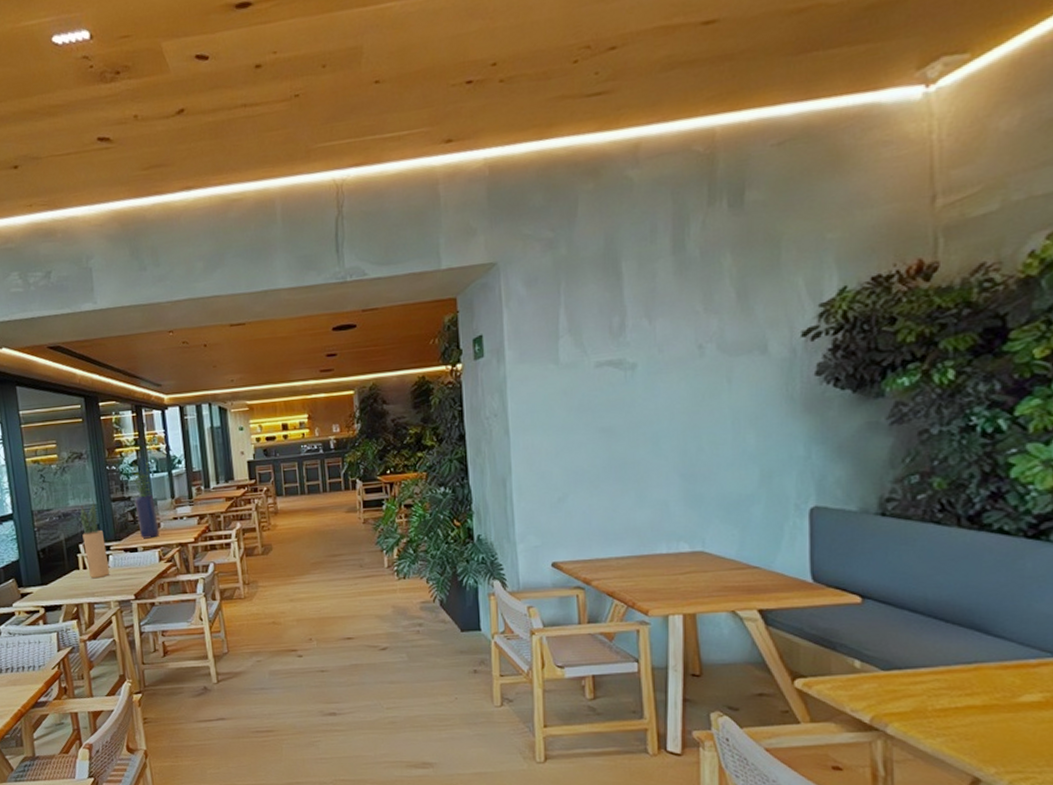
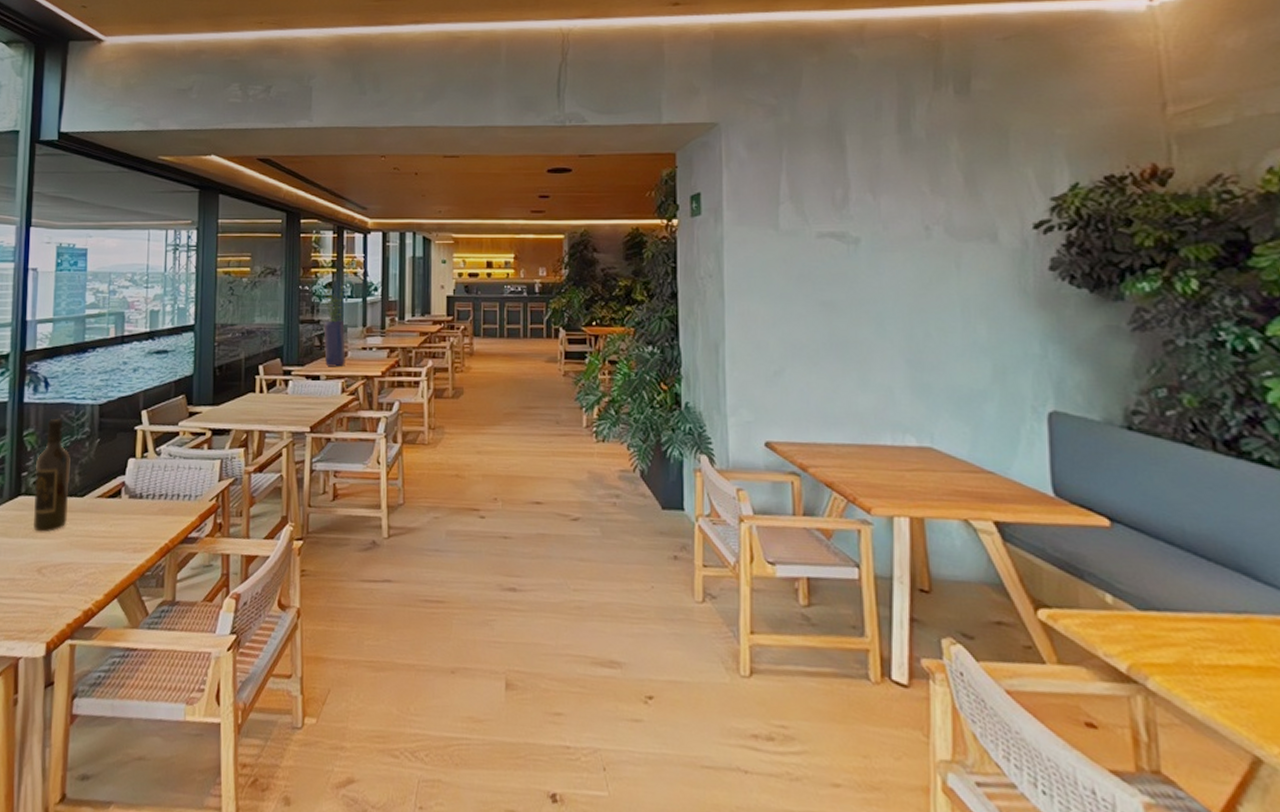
vase: present [80,500,110,579] -> none [264,320,288,405]

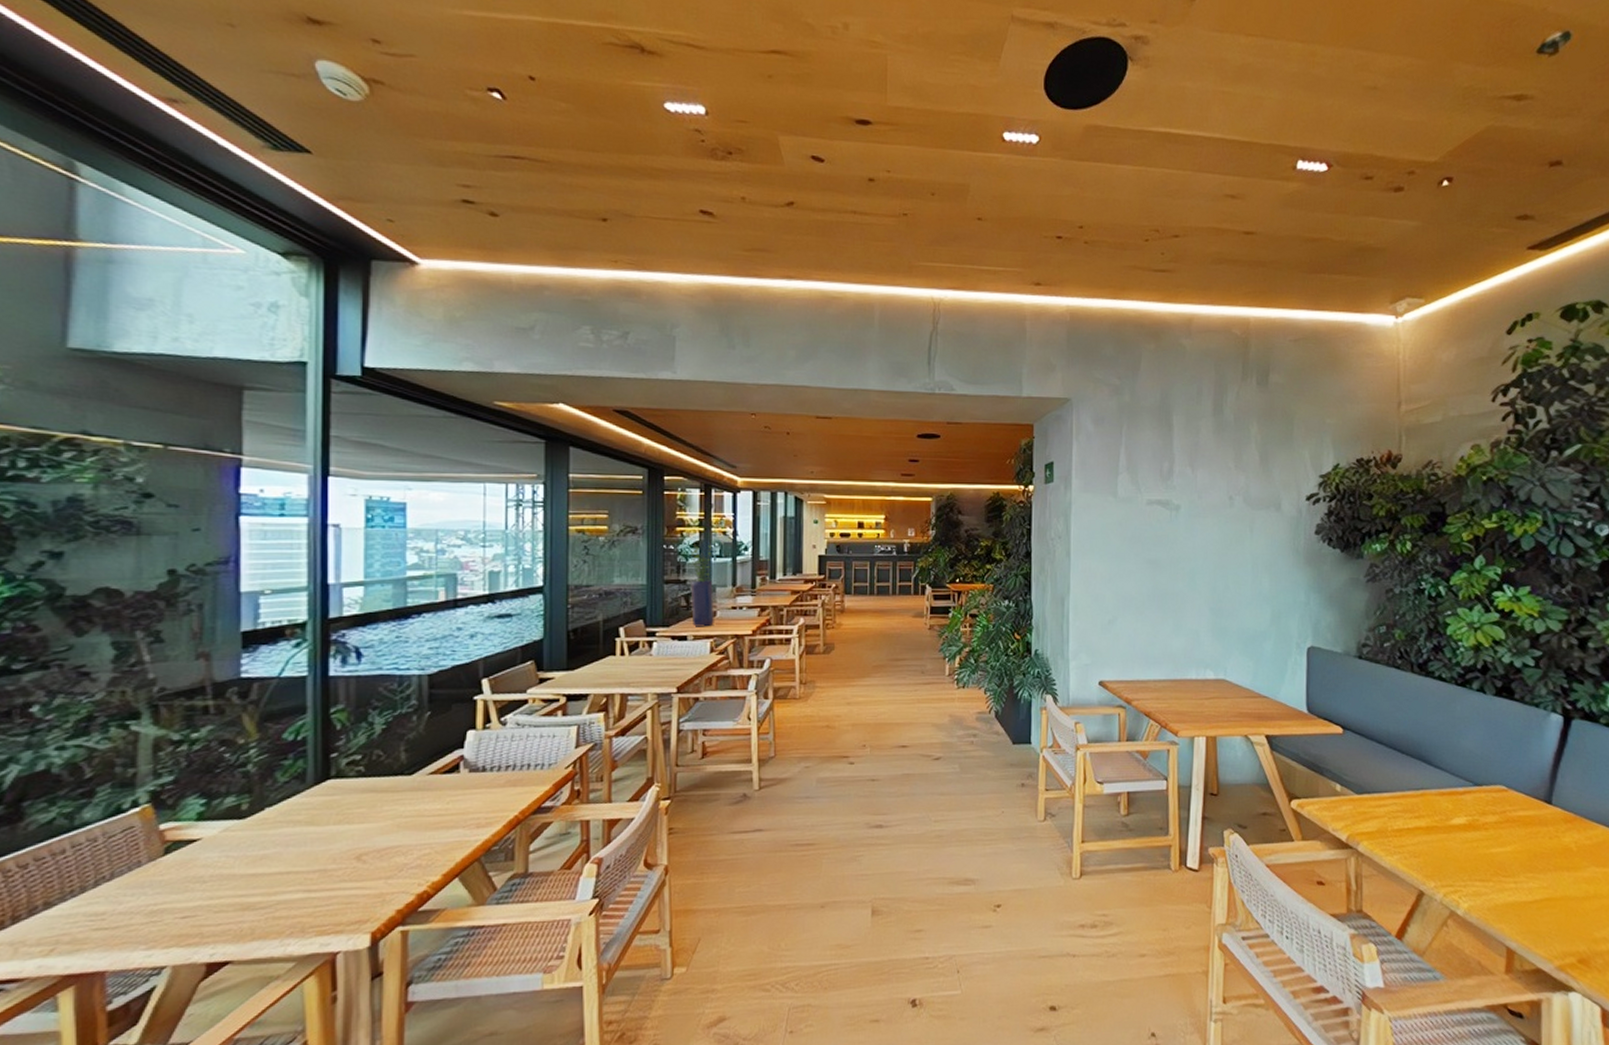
wine bottle: present [34,418,71,532] -> none [347,692,394,816]

